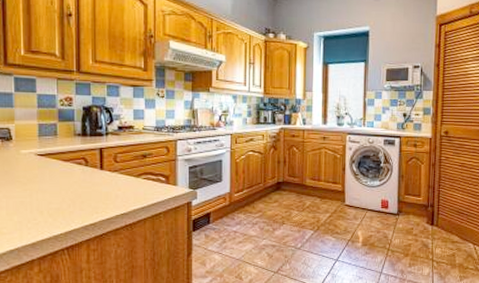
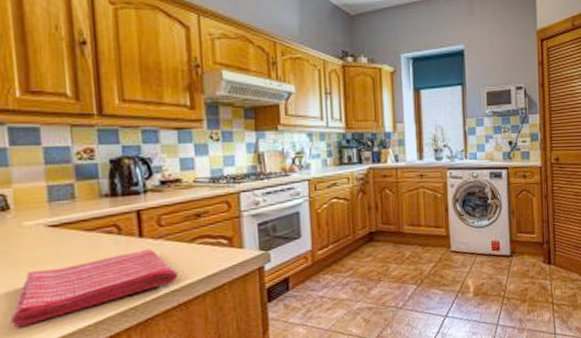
dish towel: none [7,179,127,230] -> present [10,248,179,328]

